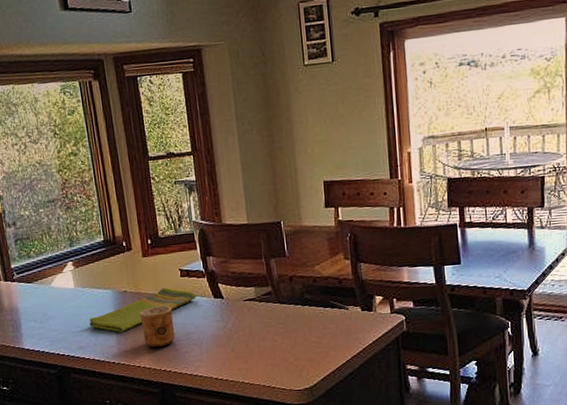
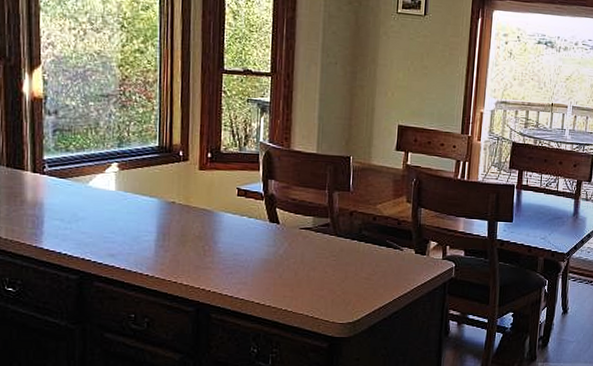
dish towel: present [89,287,197,332] -> none [126,204,251,244]
cup: present [139,305,175,347] -> none [185,222,223,264]

